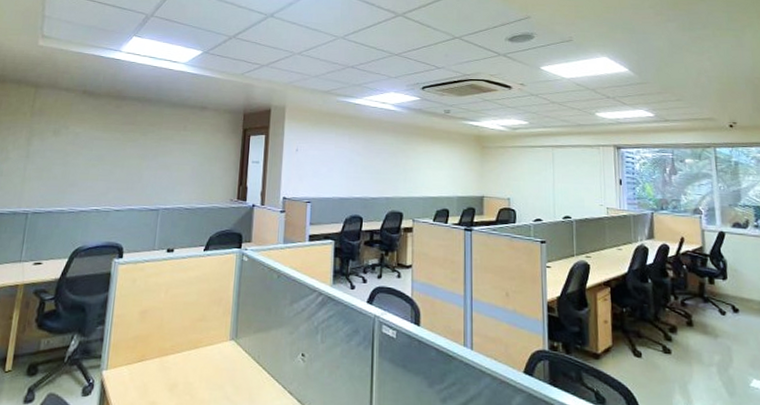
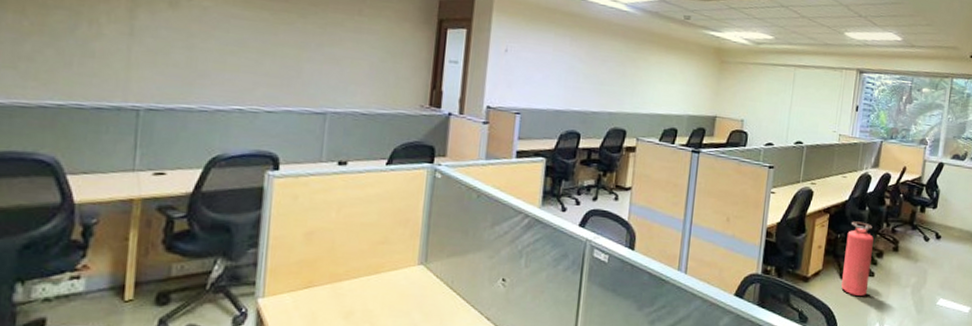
fire extinguisher: none [633,294,667,375] -> present [840,221,874,296]

